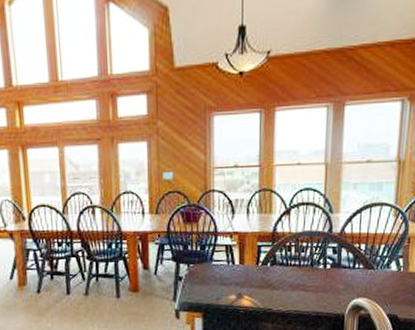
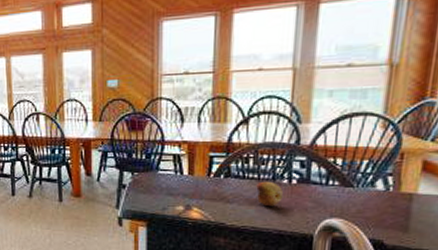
fruit: none [298,267,320,291] -> present [256,181,284,207]

